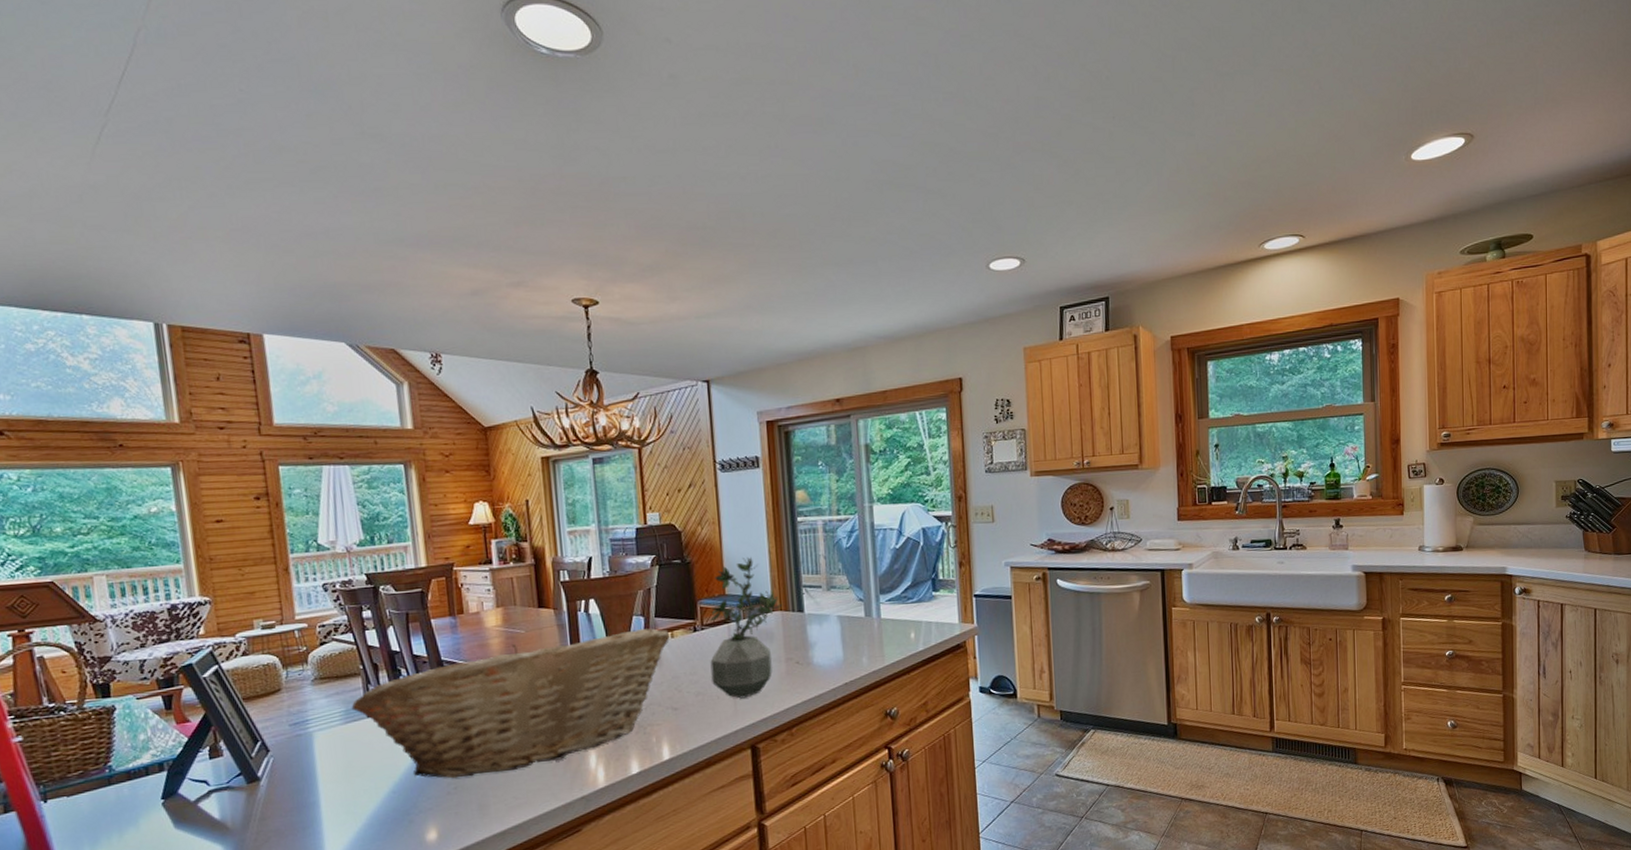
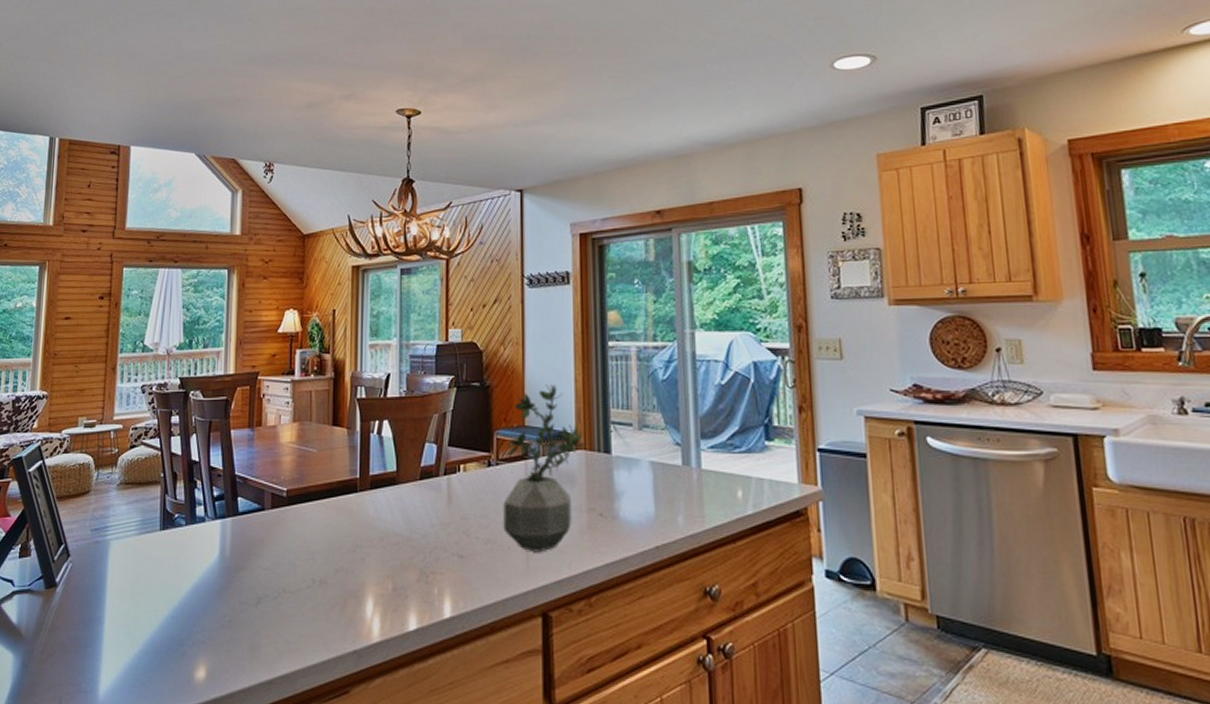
fruit basket: present [351,628,669,779] -> none [147,457,461,610]

